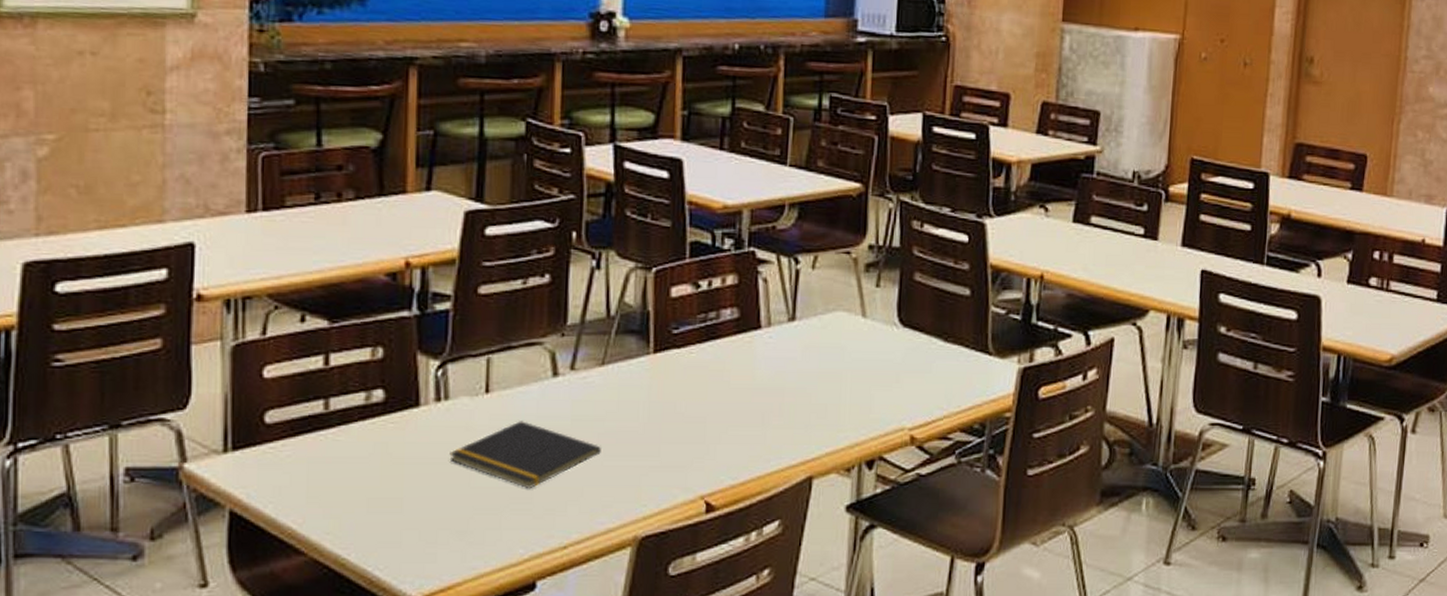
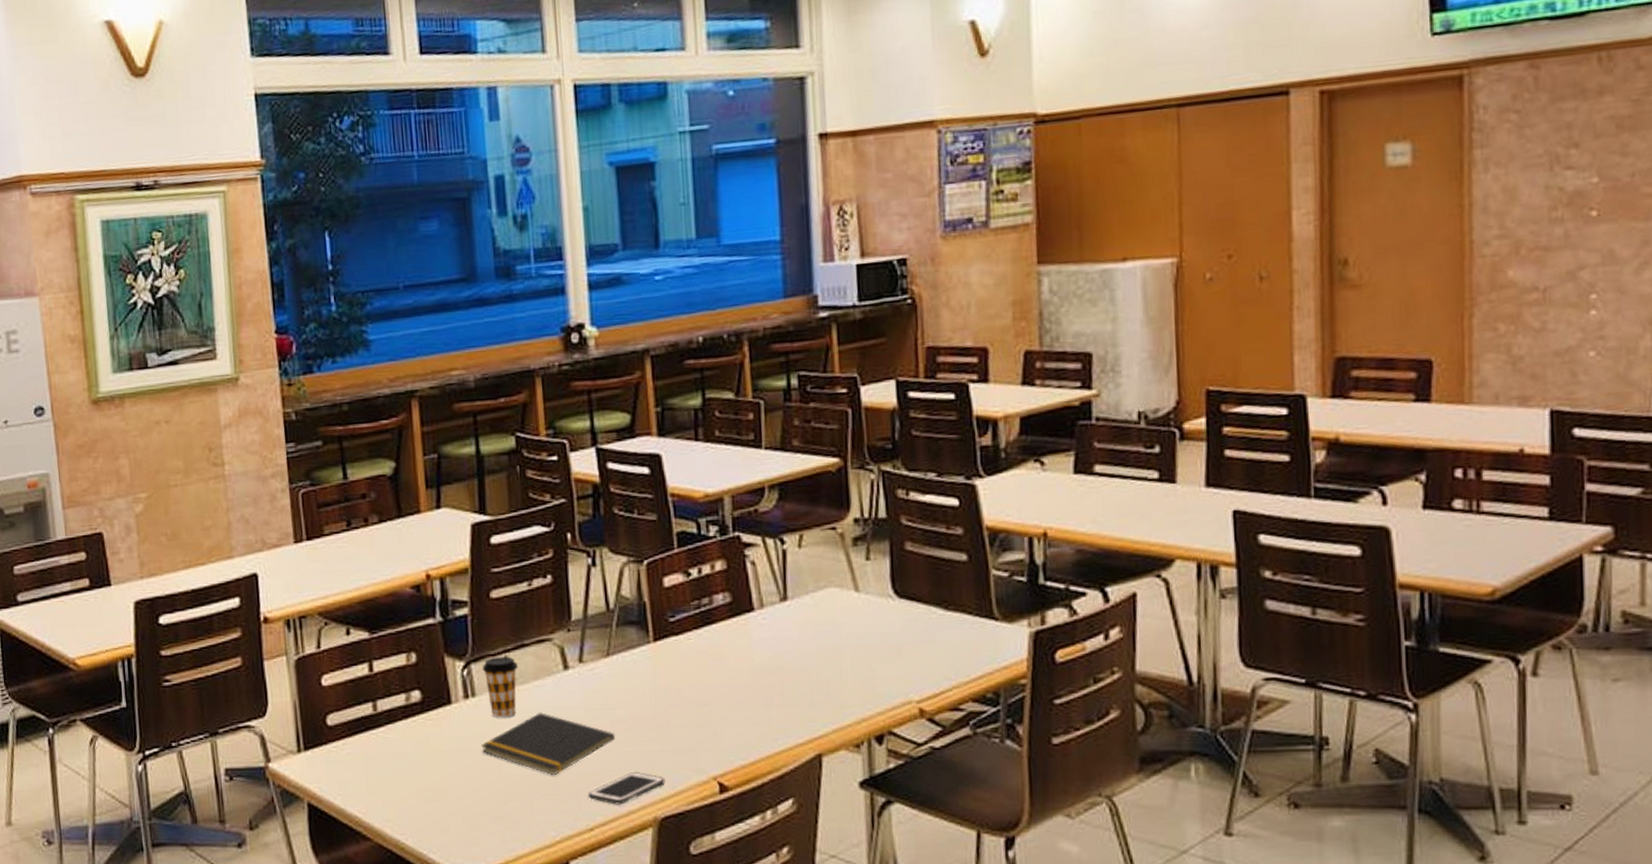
coffee cup: none [460,358,501,424] -> present [482,656,518,718]
cell phone: none [564,488,650,522] -> present [587,772,665,805]

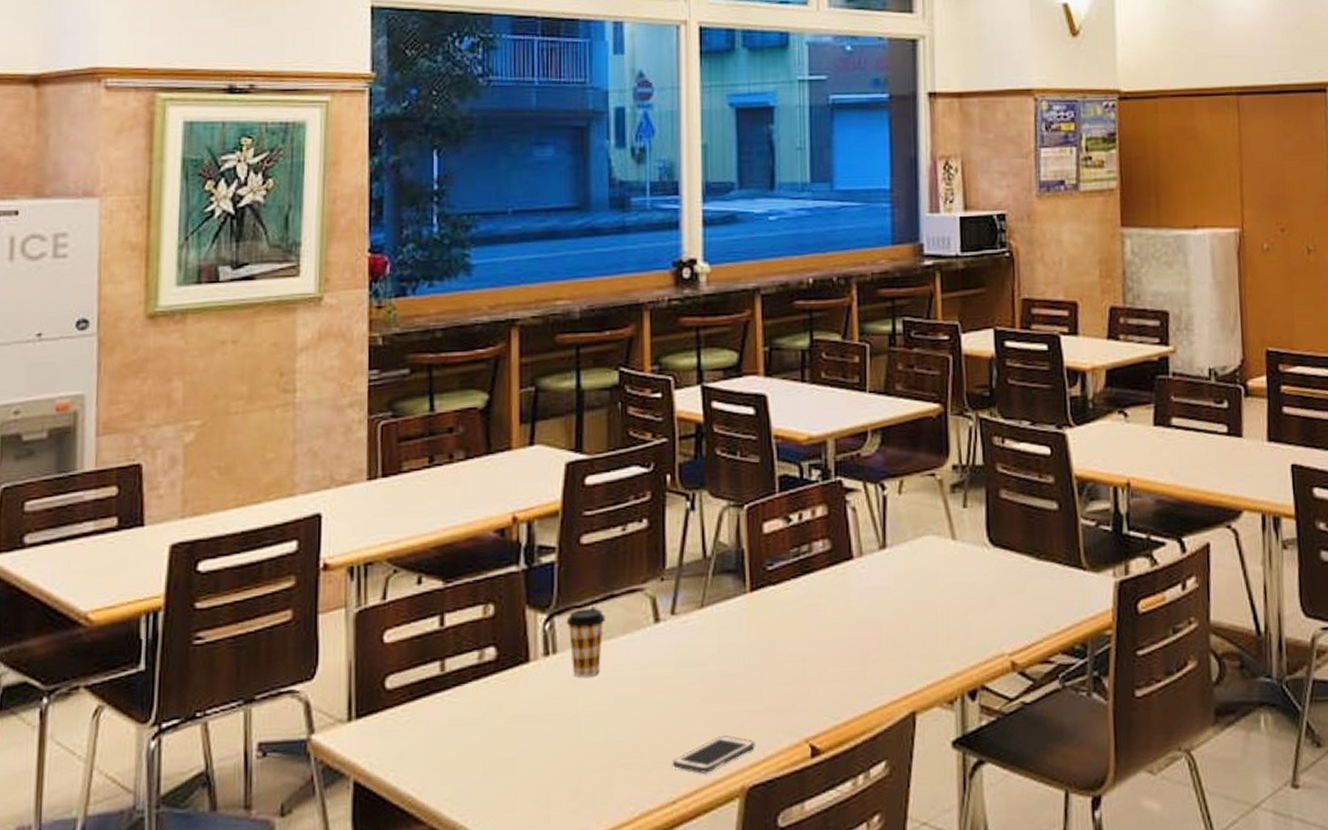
notepad: present [481,712,615,775] -> none [559,671,705,741]

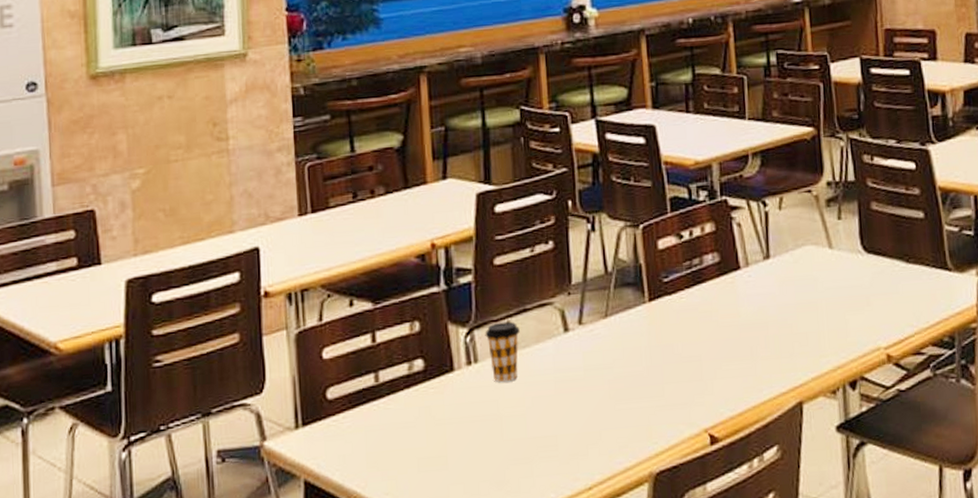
cell phone: present [672,736,755,774] -> none [586,429,660,463]

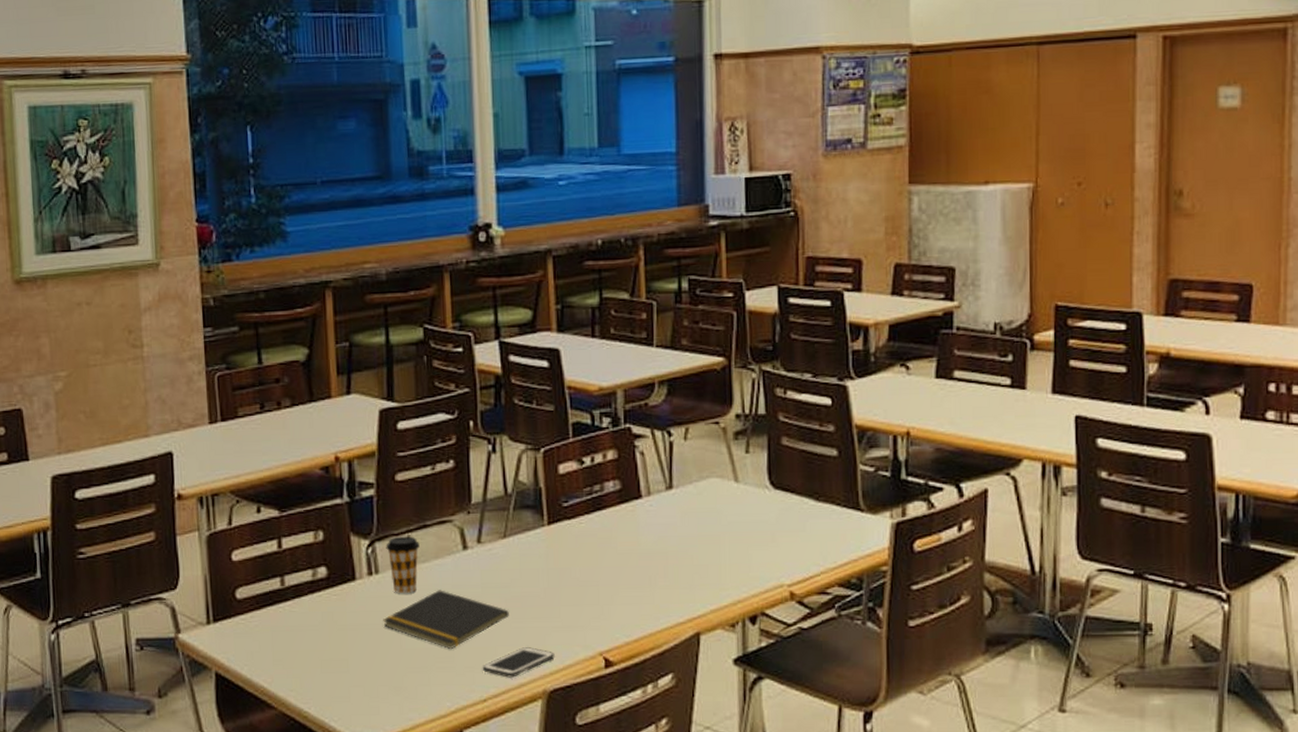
notepad: none [483,375,613,437] -> present [383,590,509,649]
cell phone: none [586,429,660,463] -> present [482,647,555,678]

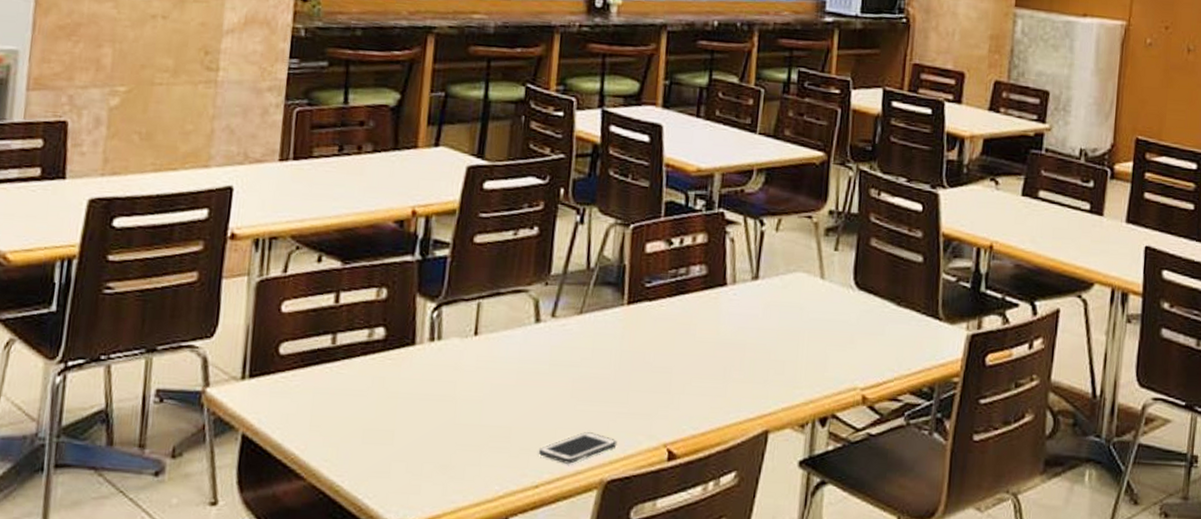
notepad: present [383,590,509,649] -> none [438,363,575,428]
coffee cup: present [386,536,420,594] -> none [453,302,490,365]

